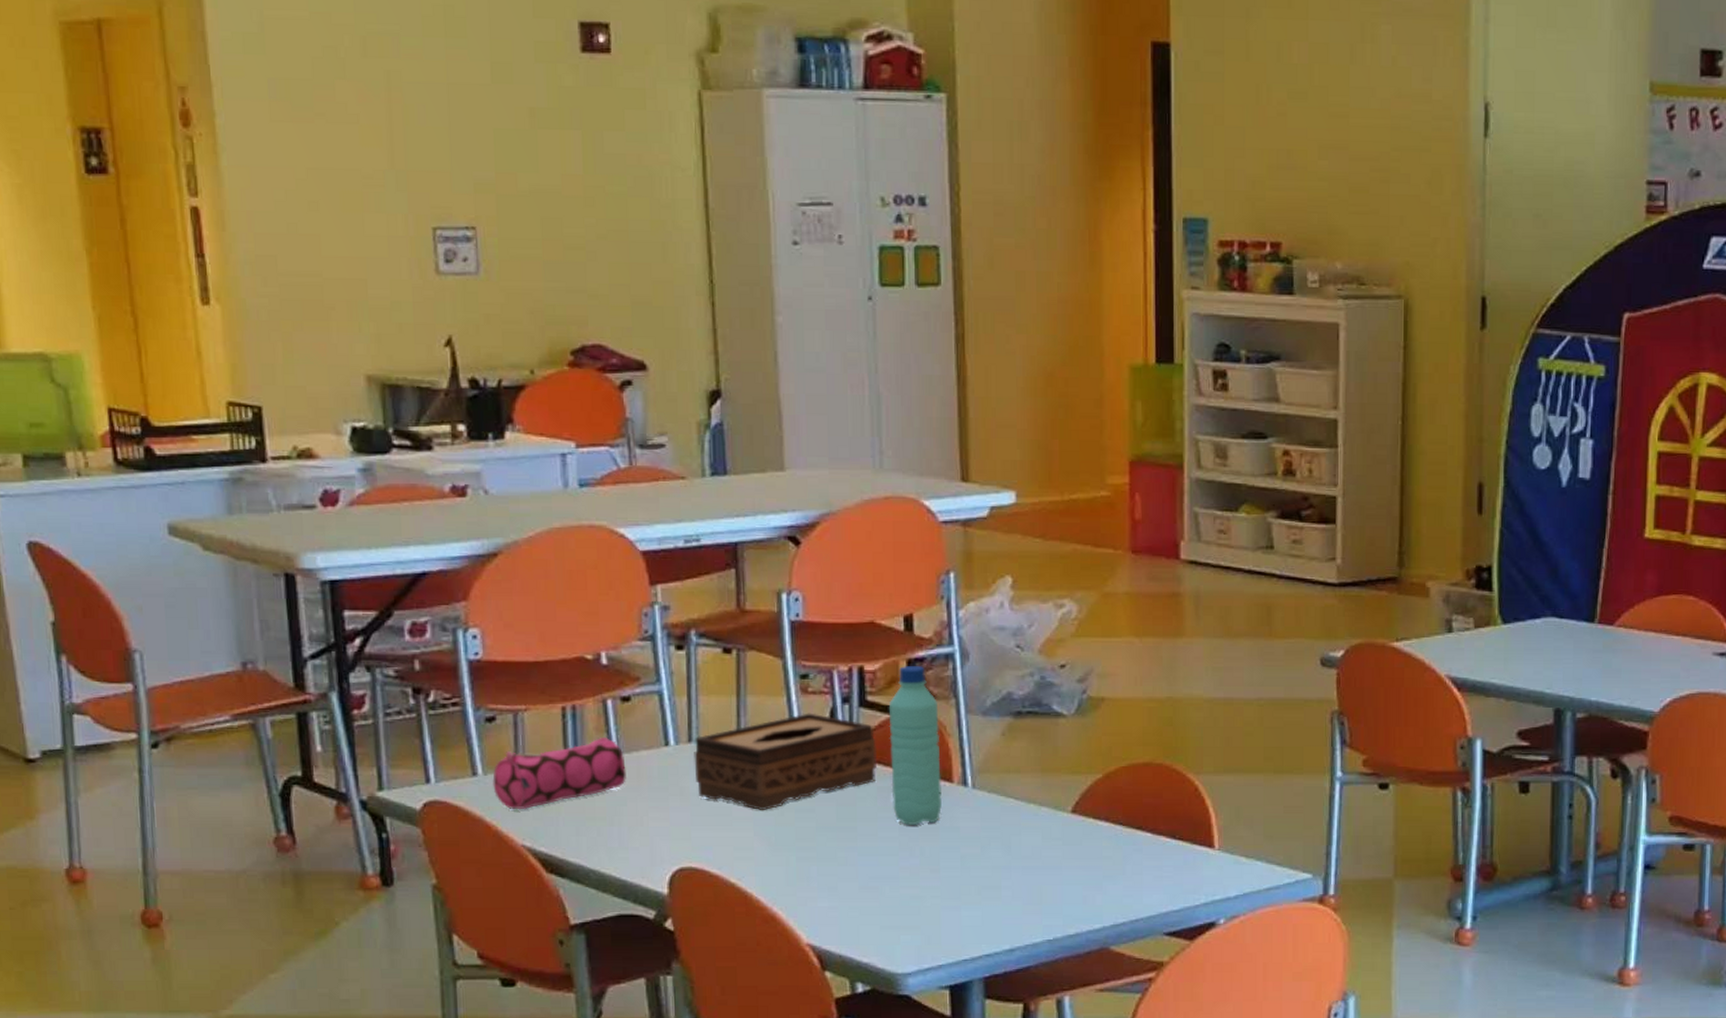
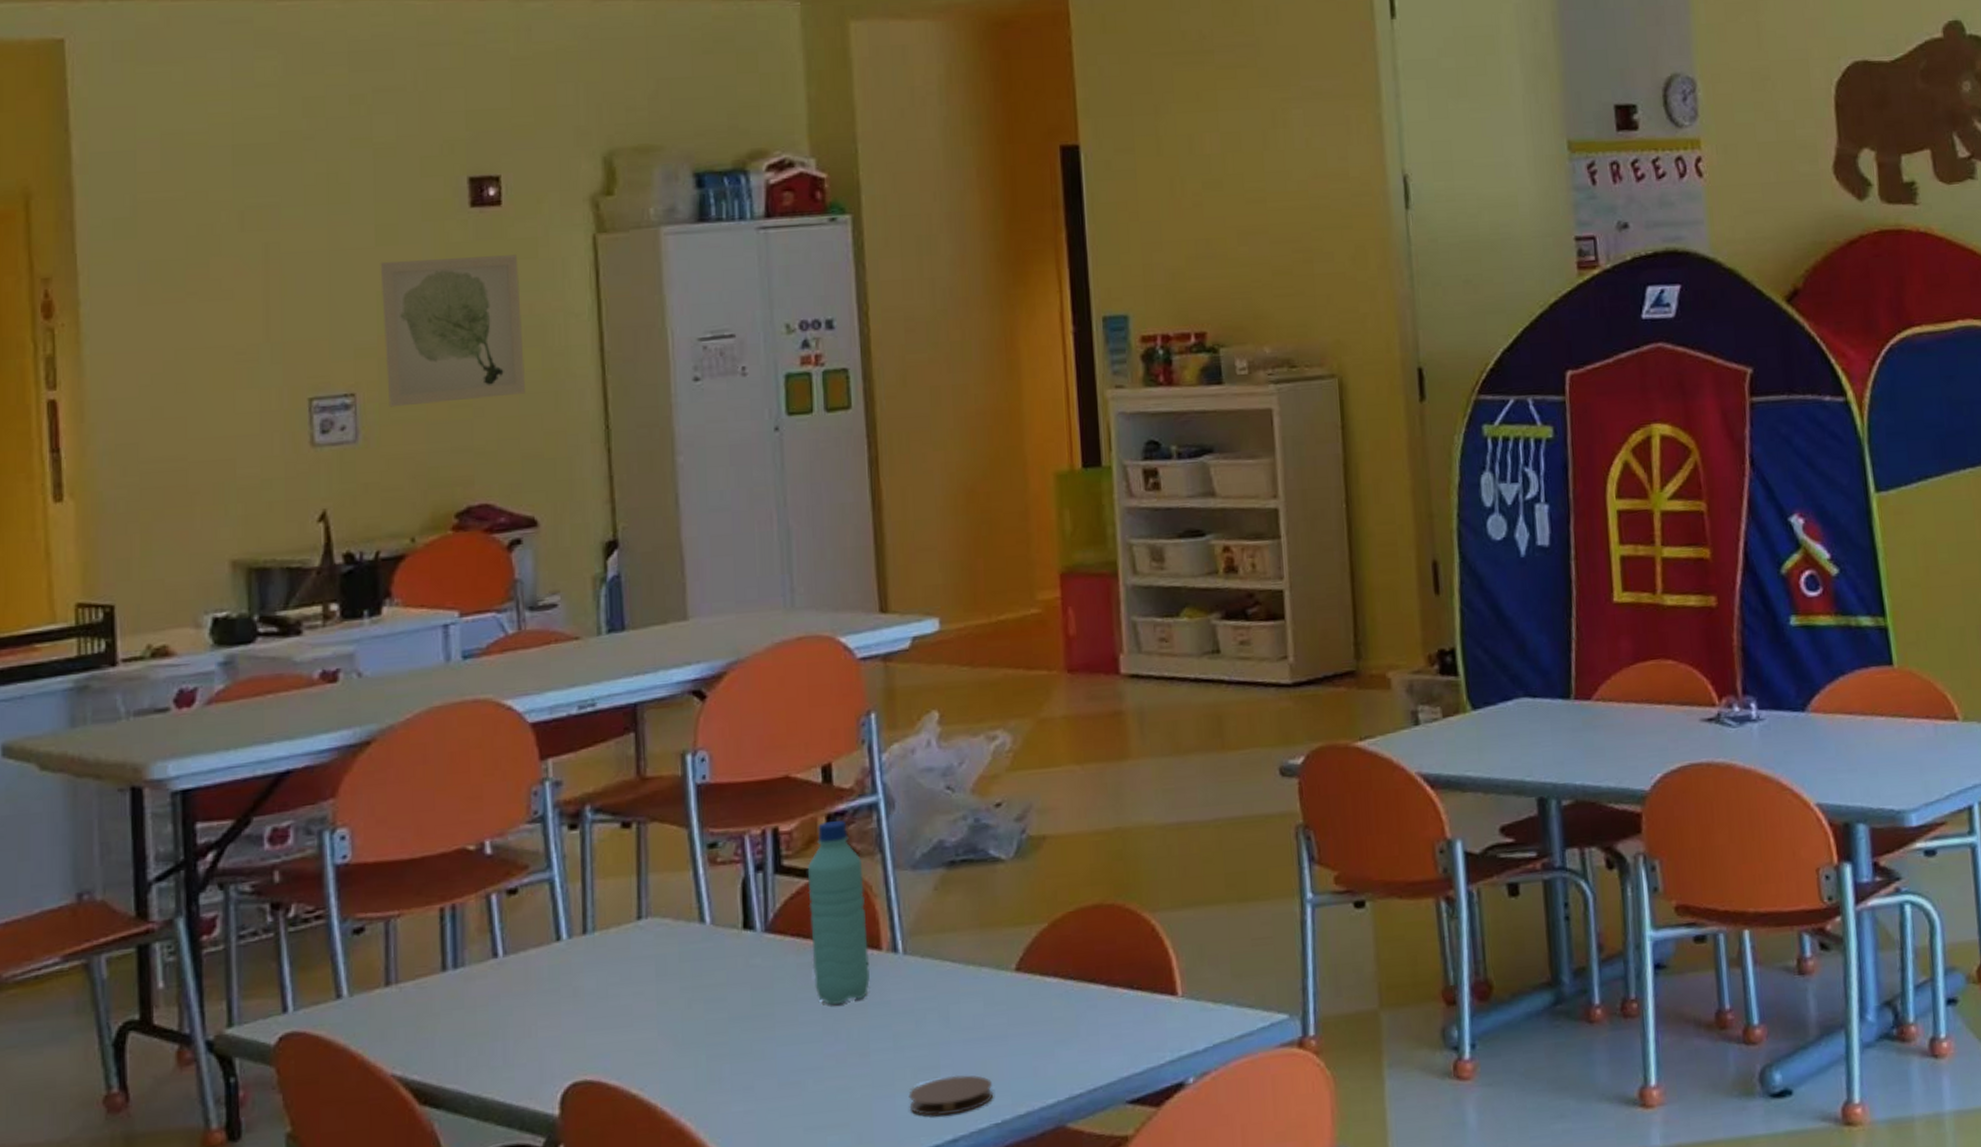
pencil case: present [492,736,626,810] -> none [359,937,512,1034]
wall art: none [496,99,634,244] -> present [380,255,525,407]
tissue box: present [694,713,878,810] -> none [589,886,796,1005]
coaster: none [973,895,1046,929] -> present [908,1075,993,1117]

